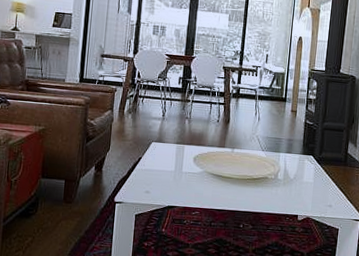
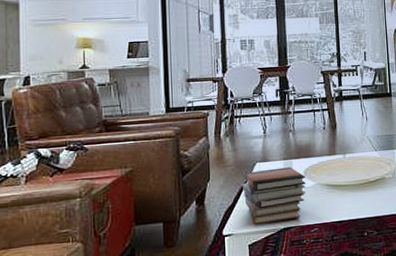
book stack: none [137,149,194,199] -> present [242,167,306,225]

